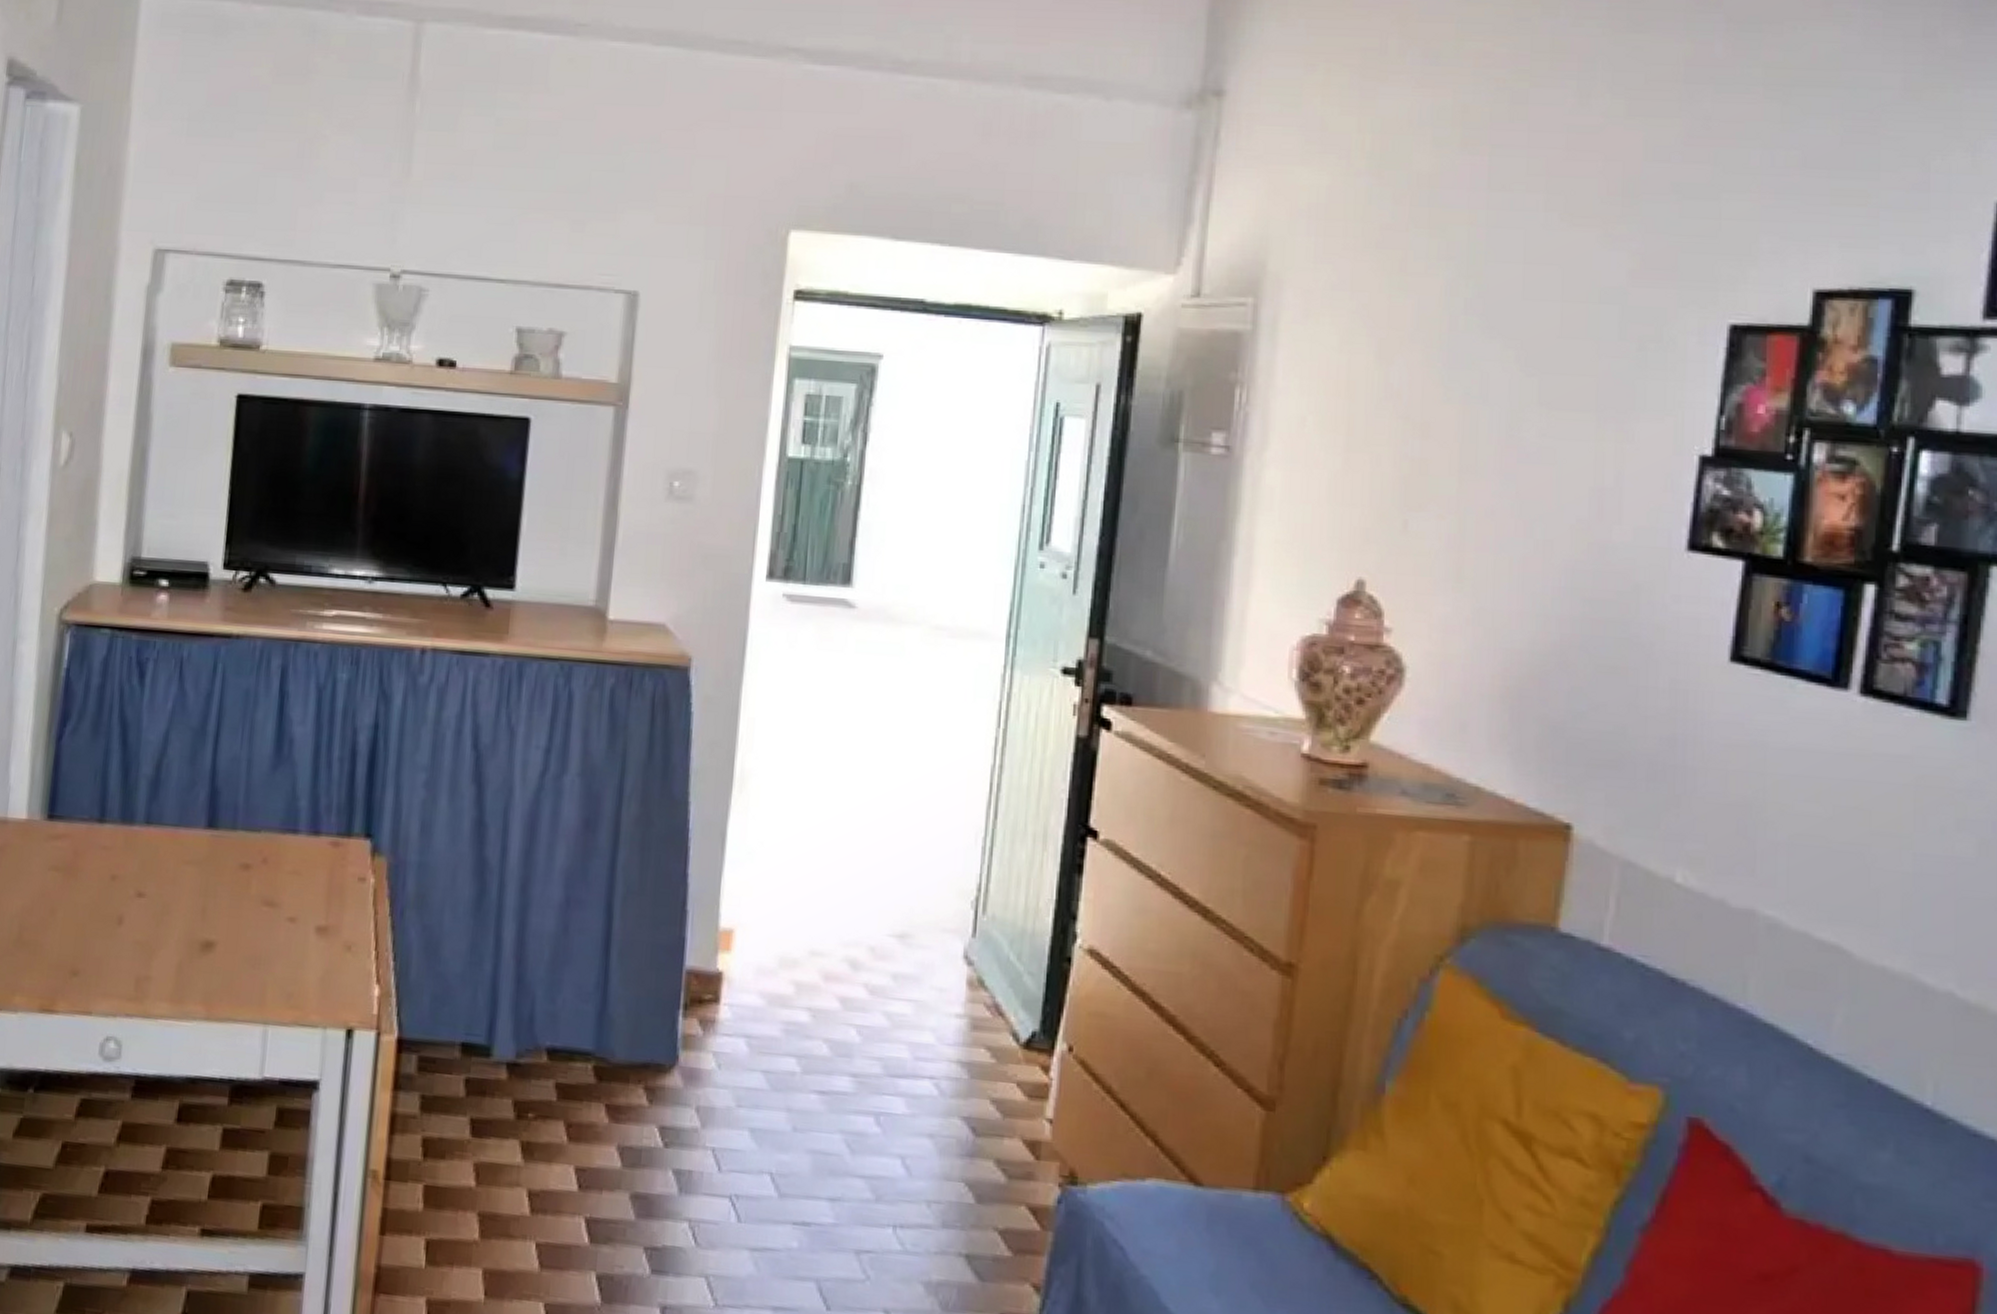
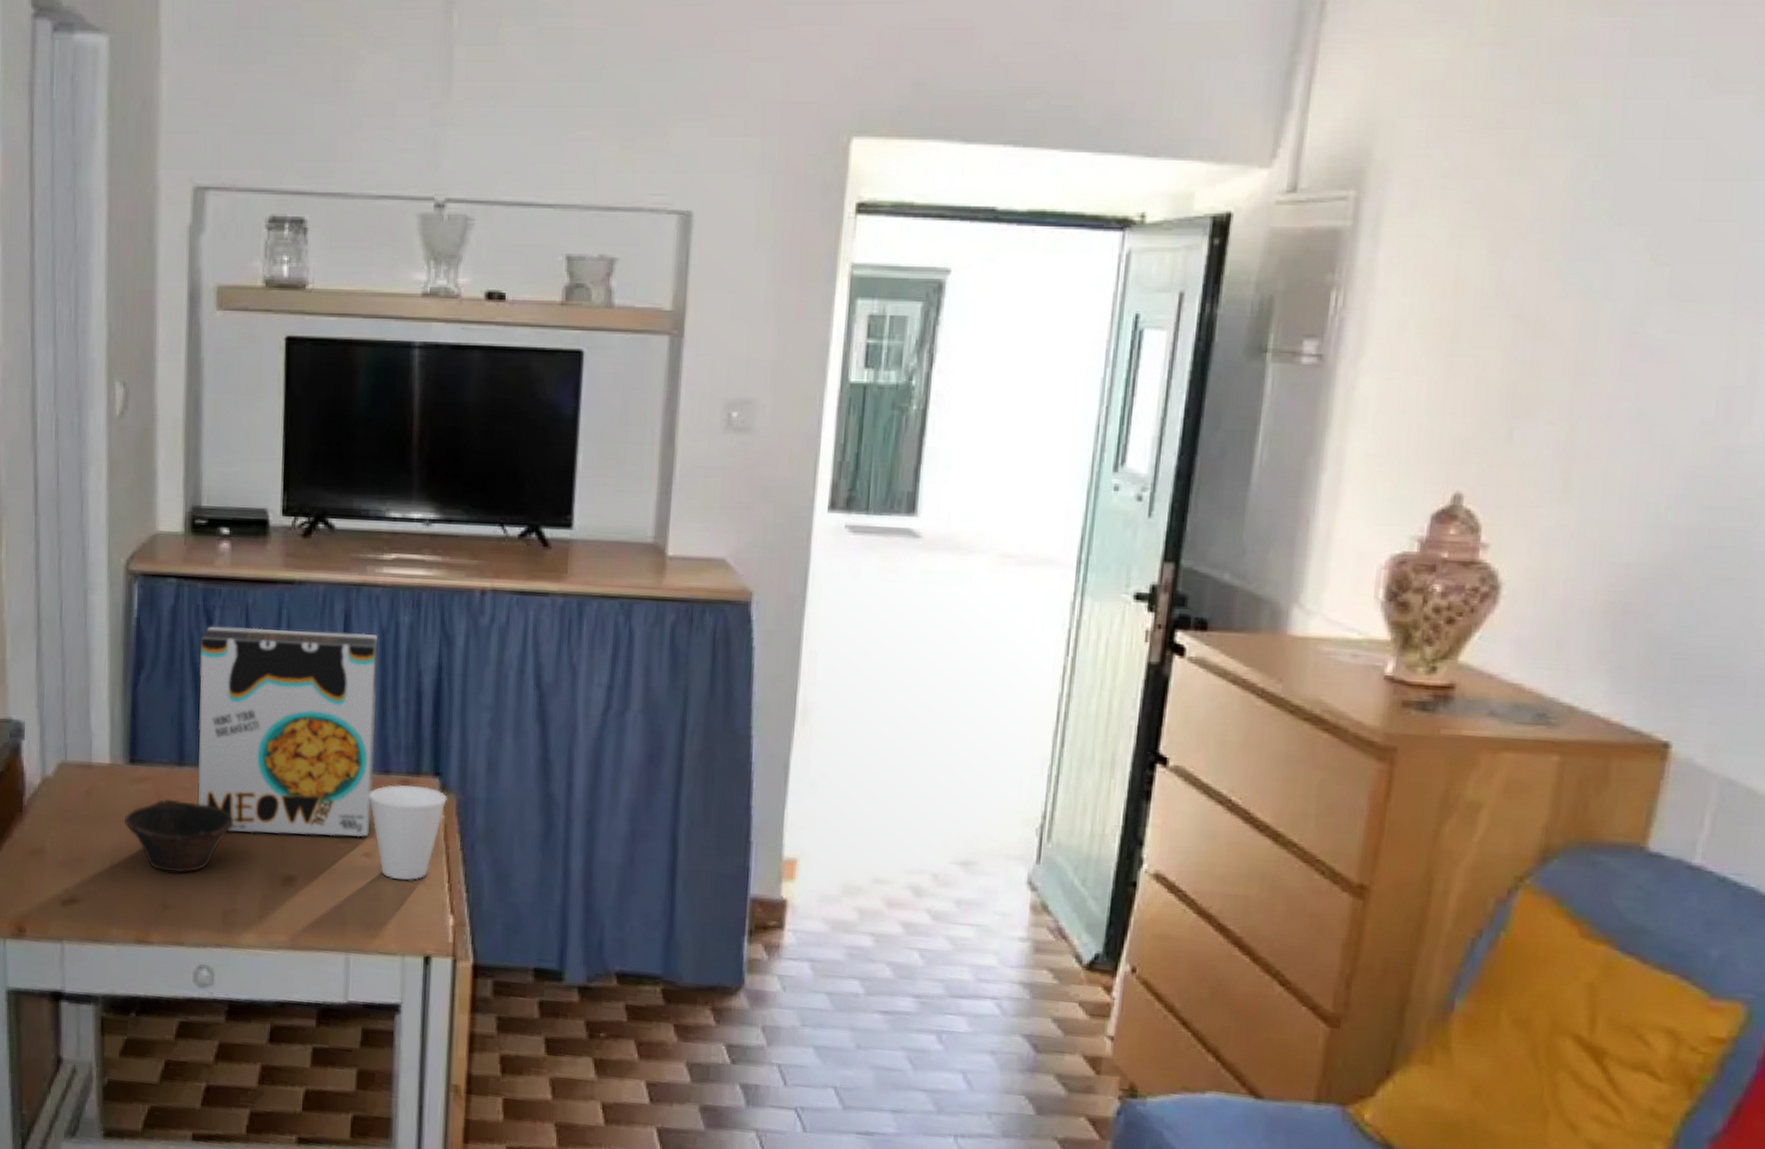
bowl: none [36,857,154,937] -> present [124,798,234,873]
cereal box: none [115,678,315,901] -> present [196,626,379,838]
cup: none [296,845,378,948] -> present [368,784,447,881]

